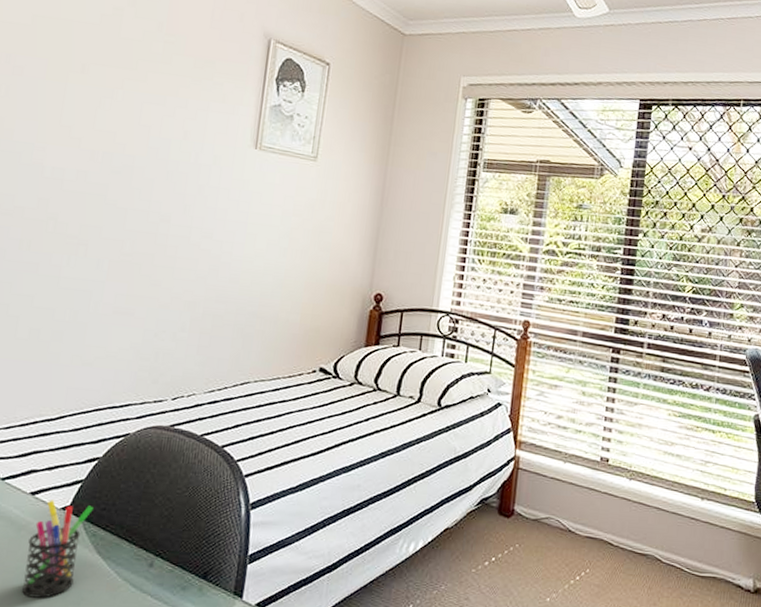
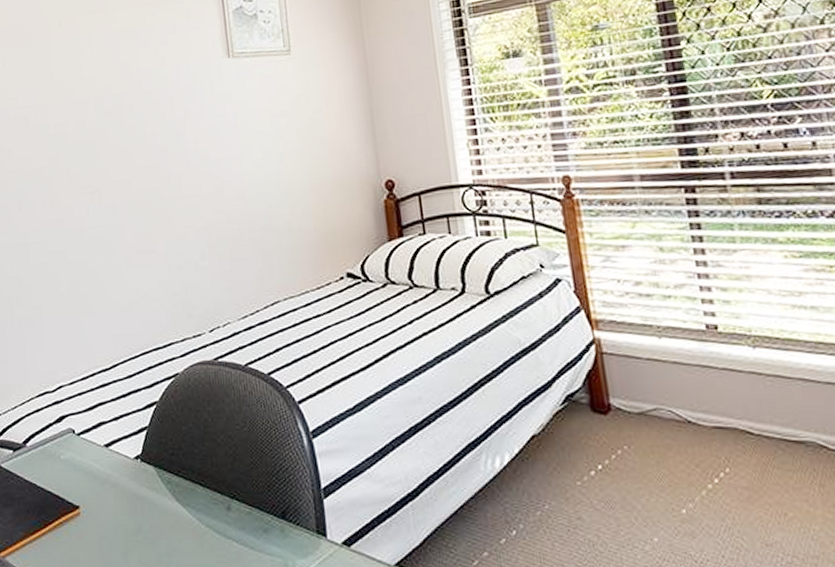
pen holder: present [21,500,93,598] -> none [113,450,163,551]

